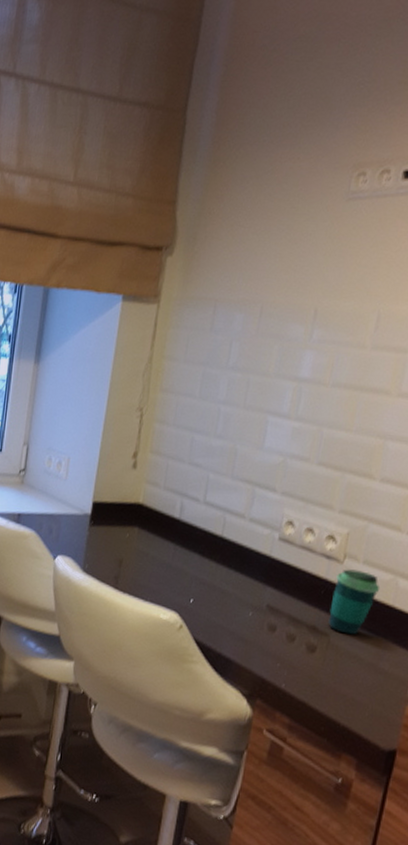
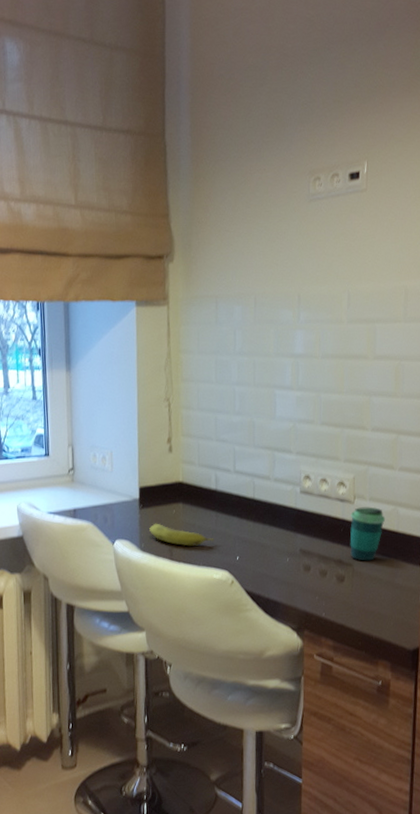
fruit: none [97,544,168,578] -> present [149,523,214,546]

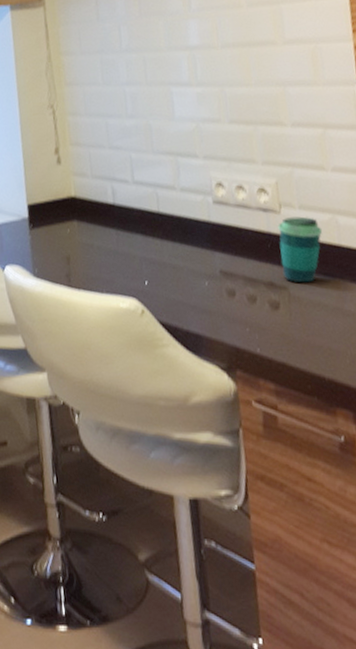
fruit: present [149,523,214,546] -> none [42,244,117,271]

